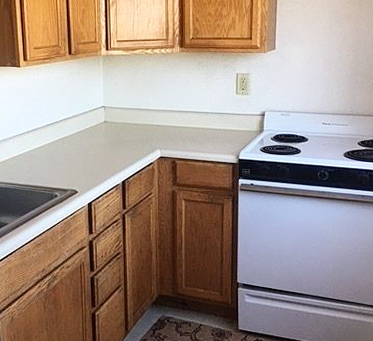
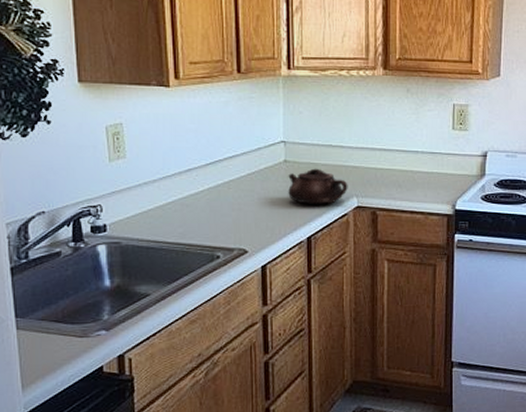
teapot: none [107,127,153,155] -> present [288,168,348,204]

